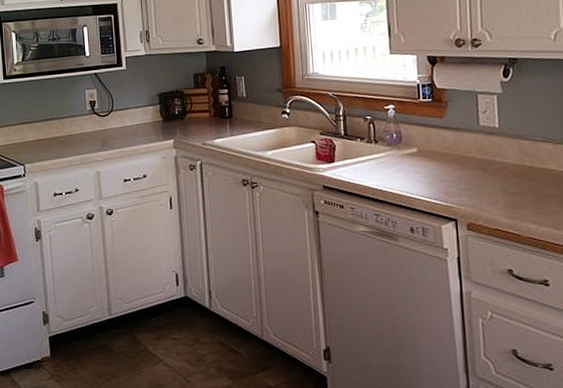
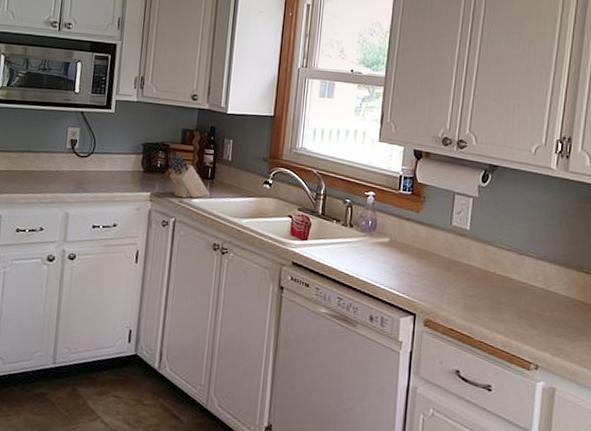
knife block: none [185,98,232,140] -> present [168,152,211,198]

